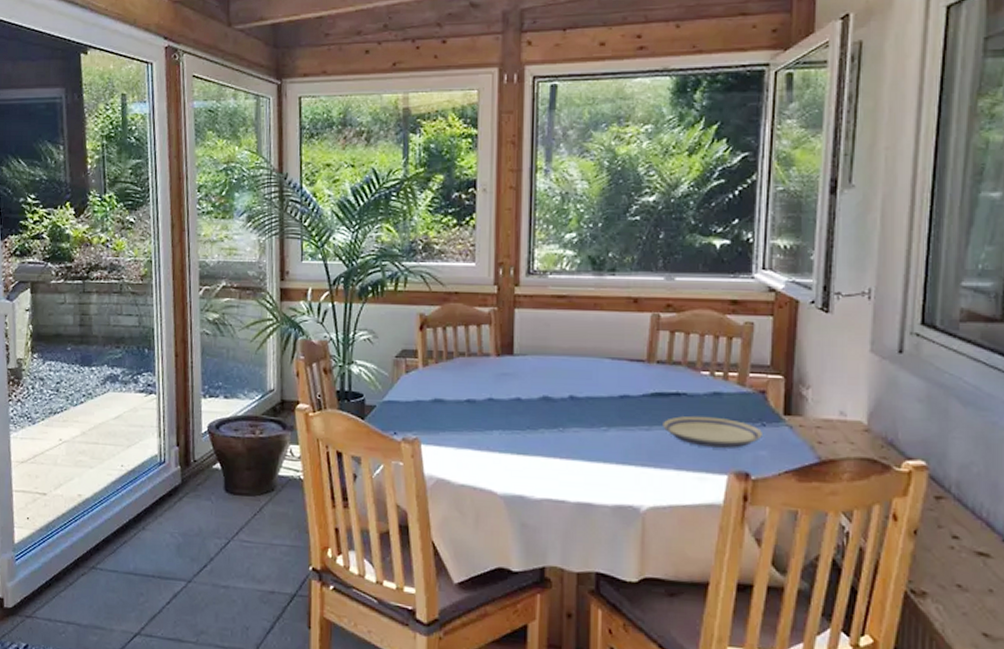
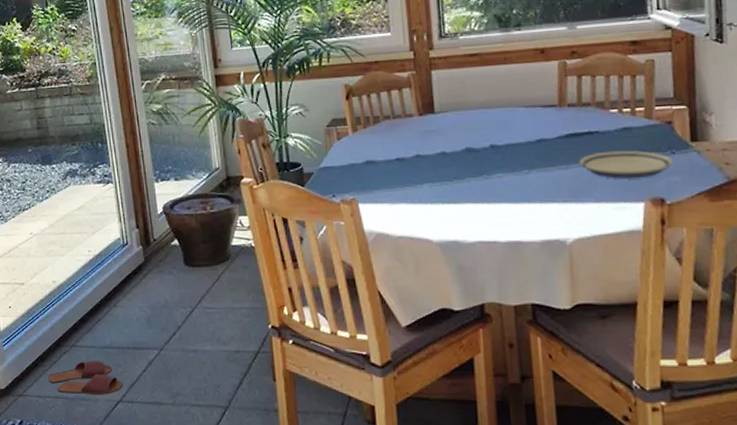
slippers: none [61,585,143,625] -> present [48,360,123,395]

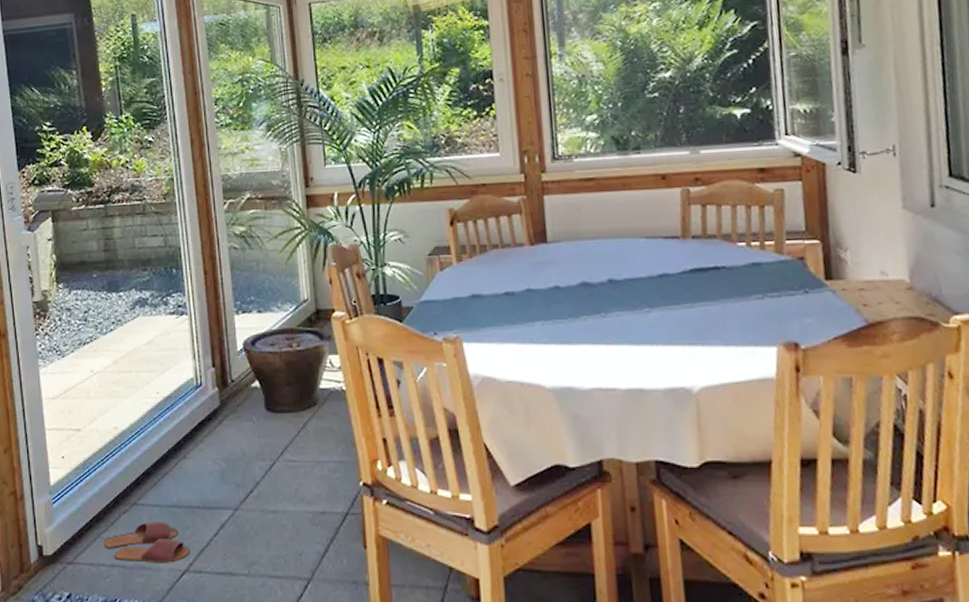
plate: present [579,150,673,179] -> none [705,288,807,320]

